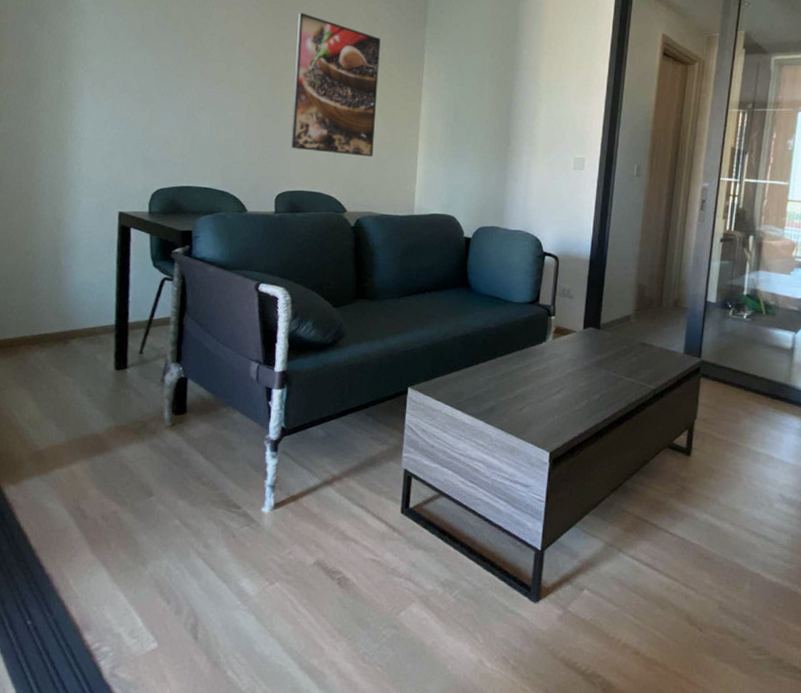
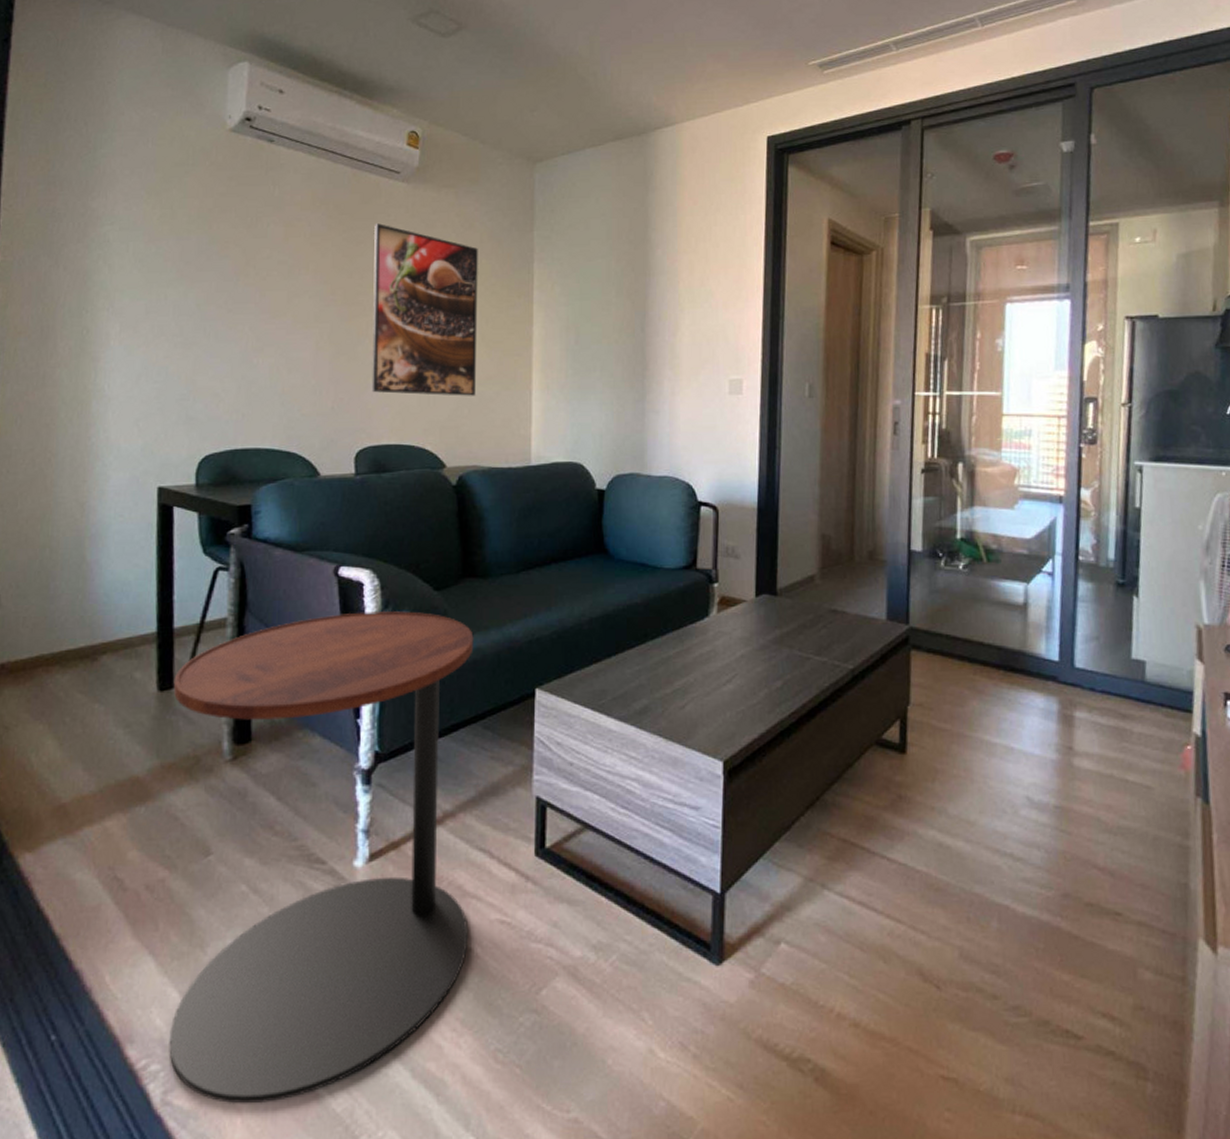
side table: none [116,320,362,681] -> present [169,611,474,1104]

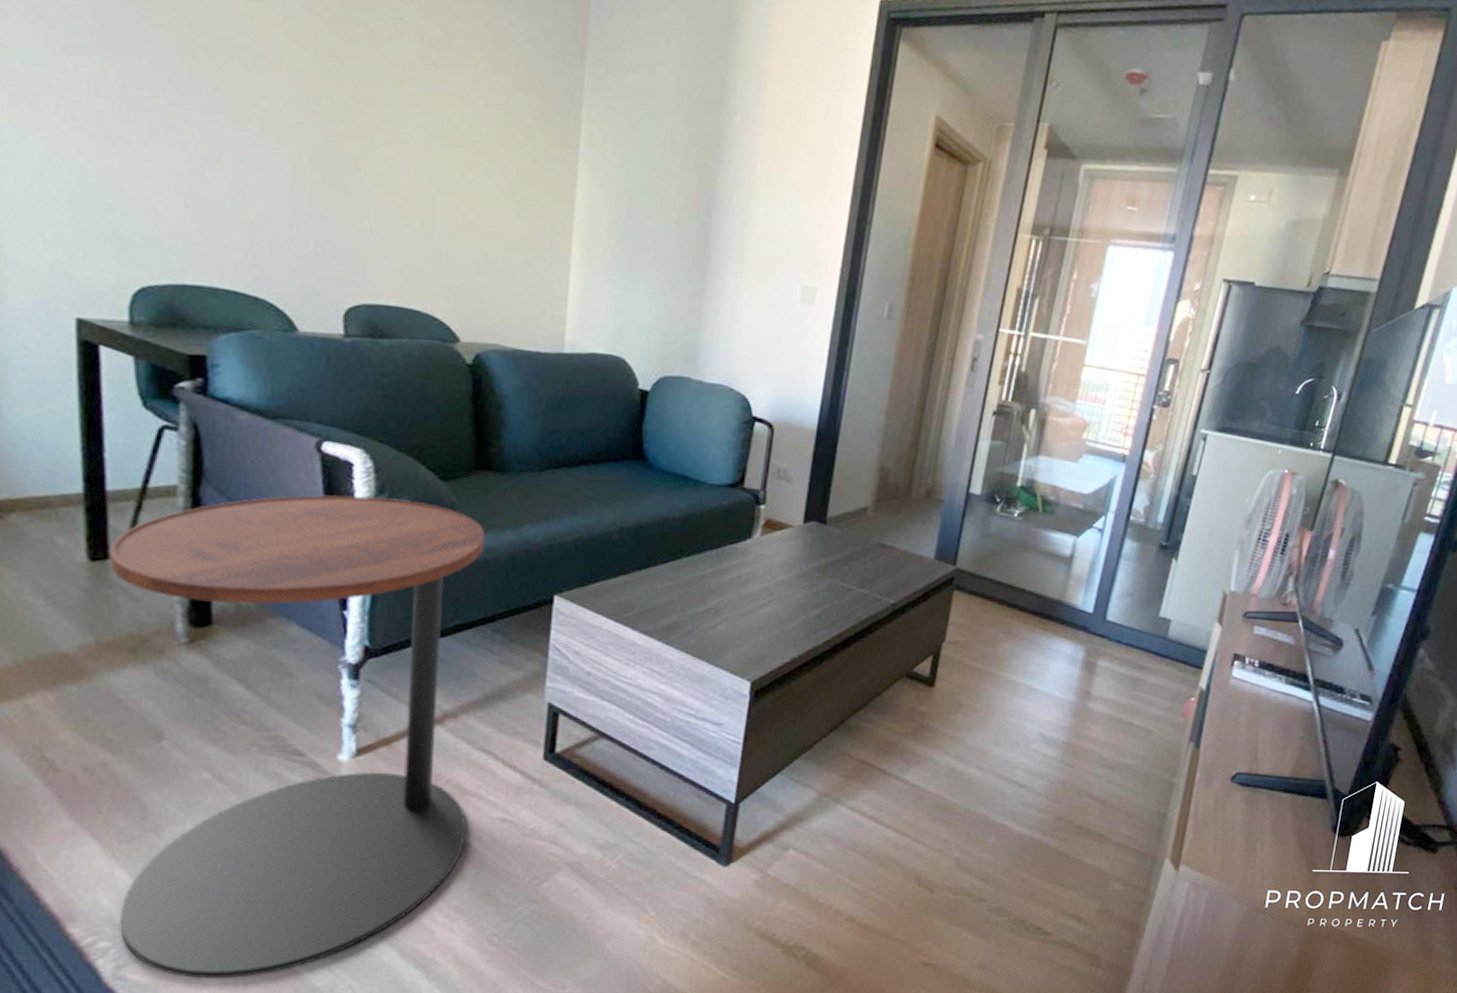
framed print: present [372,223,478,396] -> none [367,18,512,262]

